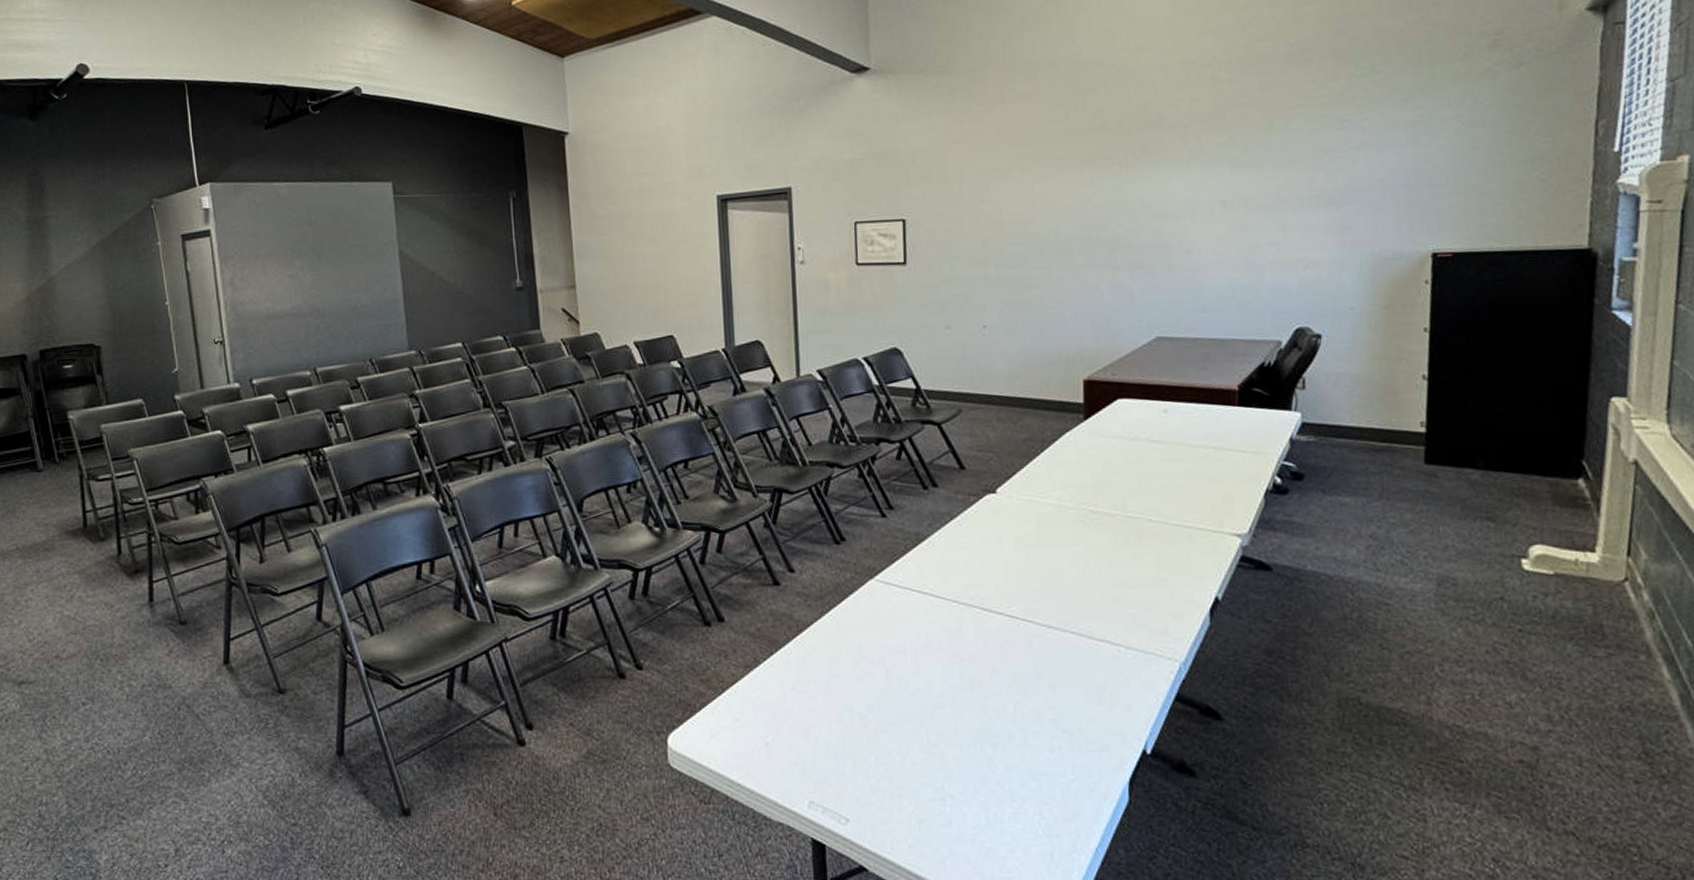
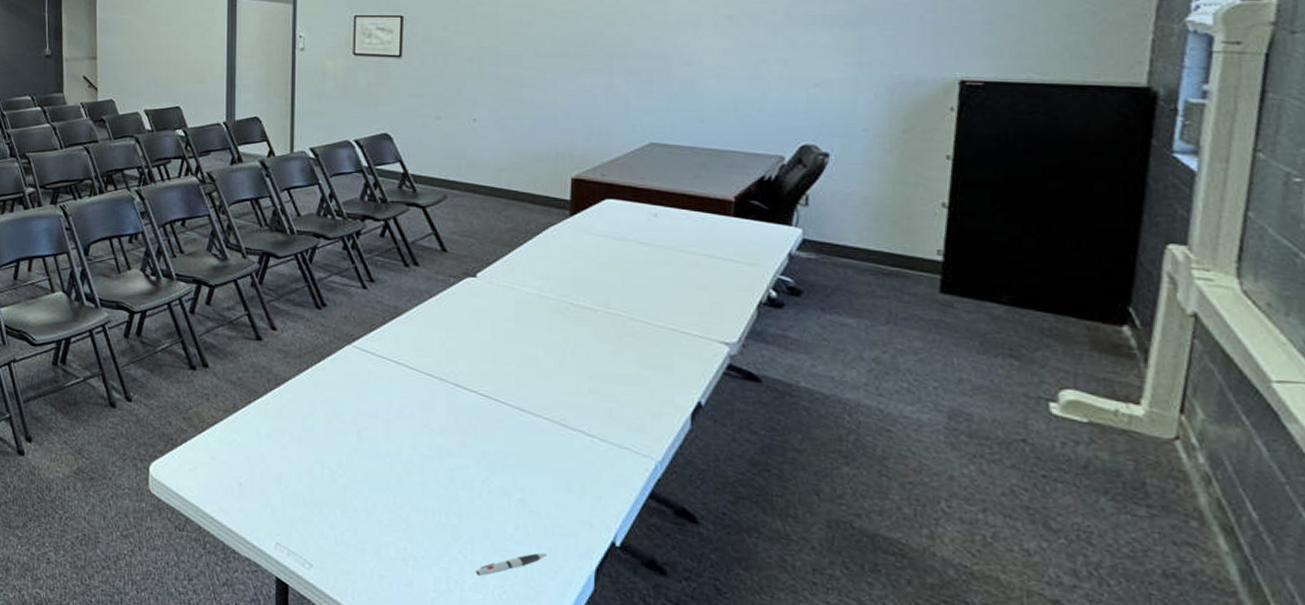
pen: none [1013,771,1082,806] -> present [475,552,547,577]

